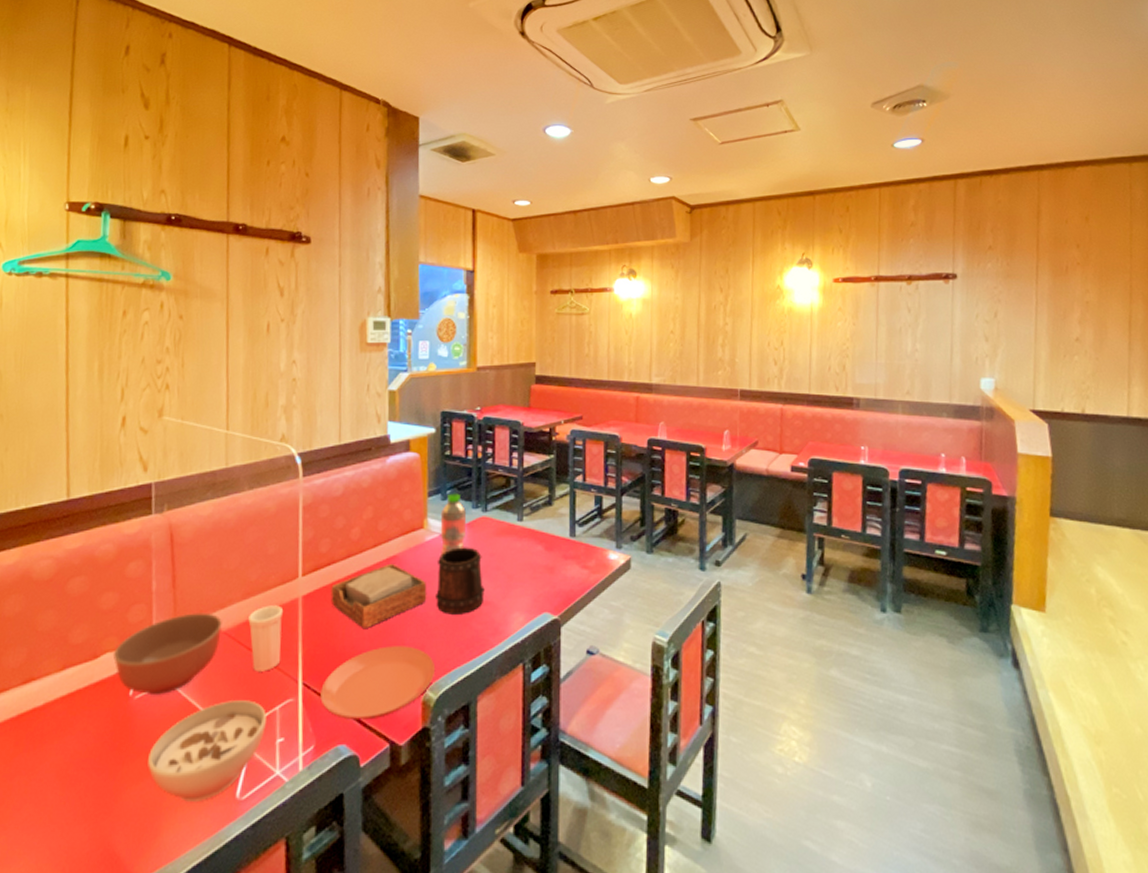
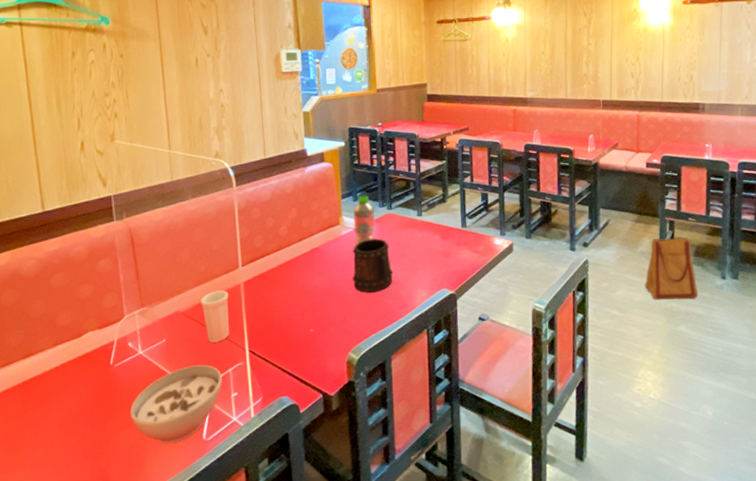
bowl: present [112,612,222,694] -> none [93,298,180,363]
plate: present [320,646,436,720] -> none [264,318,356,378]
napkin holder: present [330,563,427,630] -> none [266,253,346,307]
shopping bag: none [789,559,854,637] -> present [645,237,699,300]

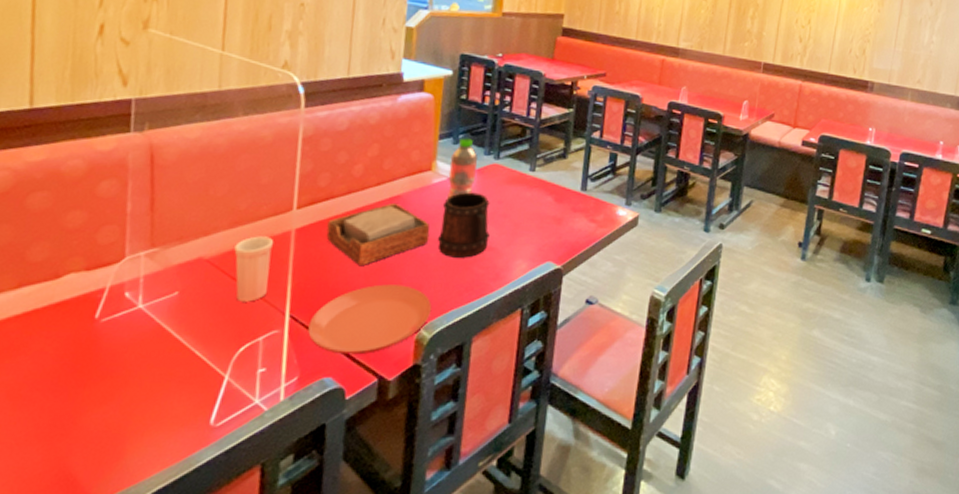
soup bowl: present [130,365,222,443] -> none [112,329,249,427]
plate: none [264,318,356,378] -> present [308,284,432,355]
napkin holder: none [266,253,346,307] -> present [326,202,430,267]
shopping bag: present [645,237,699,300] -> none [781,228,839,301]

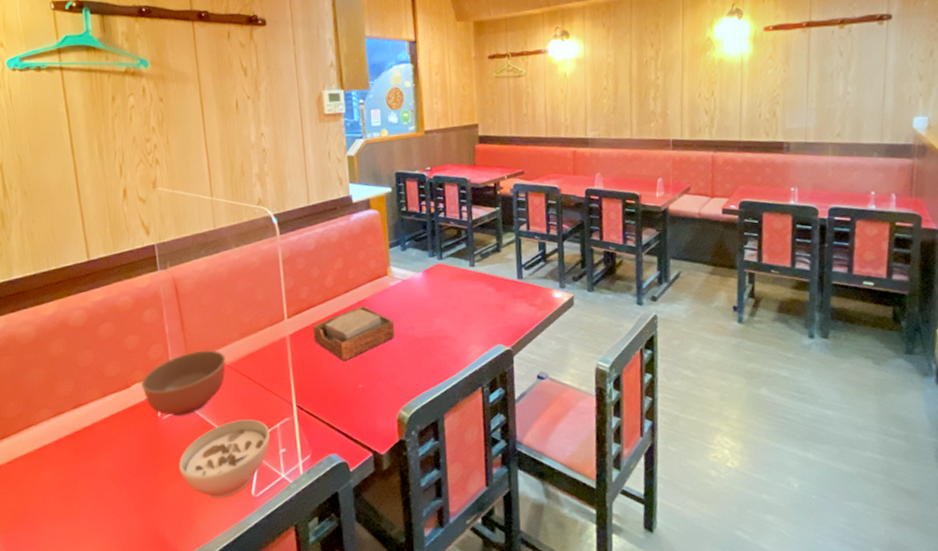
bowl: none [77,238,205,319] -> present [141,350,226,415]
soup bowl: none [112,329,249,427] -> present [179,419,270,498]
cup: present [234,236,274,302] -> none [246,343,277,397]
plate: present [308,284,432,355] -> none [312,374,407,435]
beer mug: present [437,192,490,258] -> none [401,290,445,348]
water bottle: present [447,138,478,198] -> none [401,244,425,297]

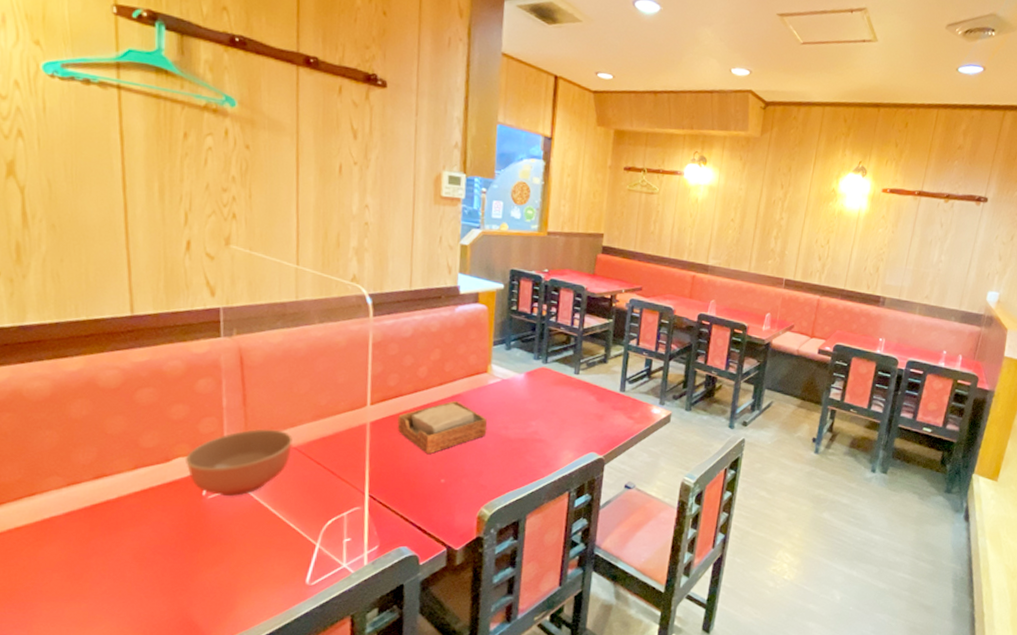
soup bowl: present [179,419,270,498] -> none [222,505,335,585]

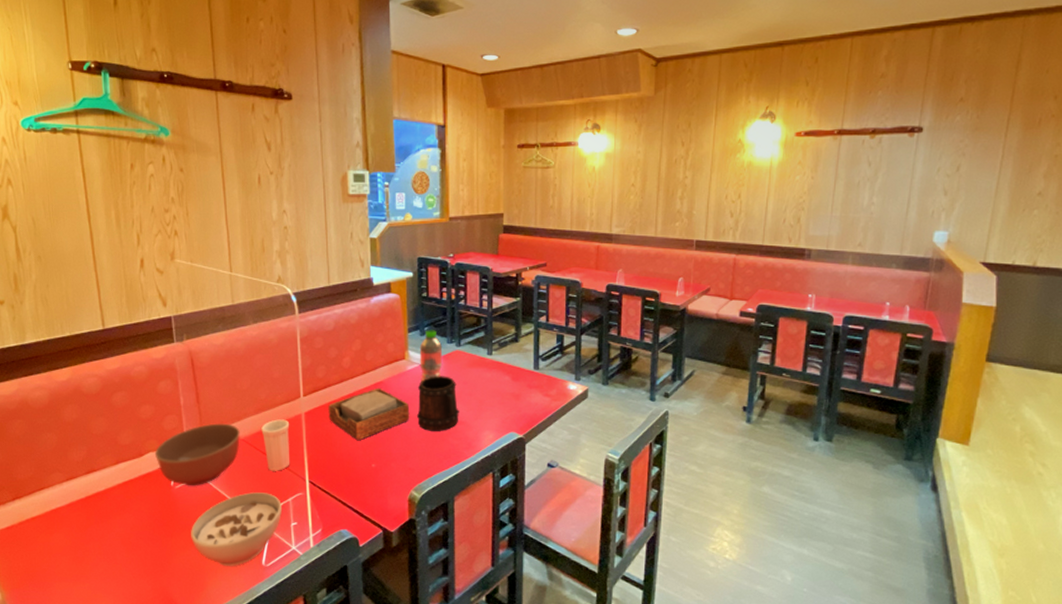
soup bowl: none [222,505,335,585] -> present [191,492,282,566]
cup: none [318,428,352,483] -> present [261,419,290,471]
beer mug: none [494,391,540,448] -> present [416,376,459,431]
water bottle: none [502,344,529,397] -> present [419,330,443,382]

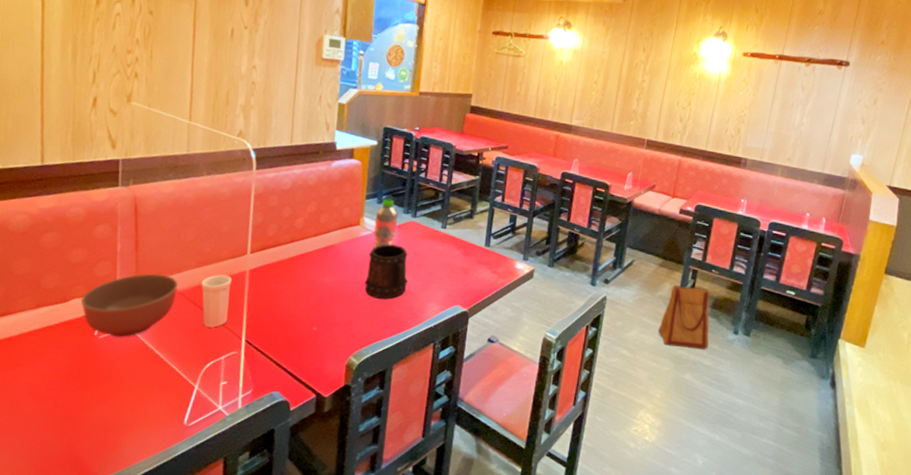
soup bowl: present [191,492,282,566] -> none [109,348,213,424]
napkin holder: present [328,387,410,441] -> none [274,251,358,303]
shopping bag: none [729,394,787,460] -> present [658,285,710,350]

